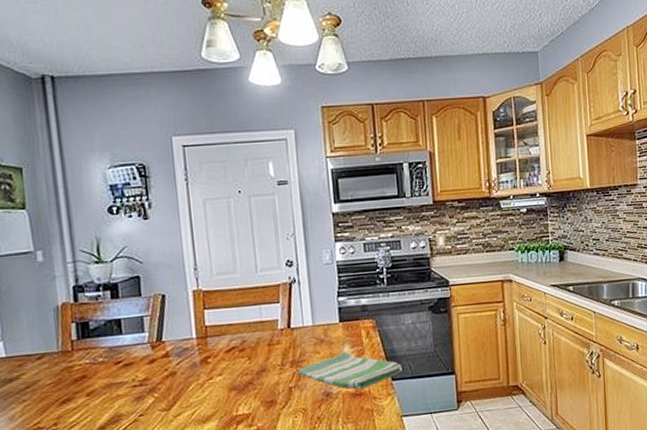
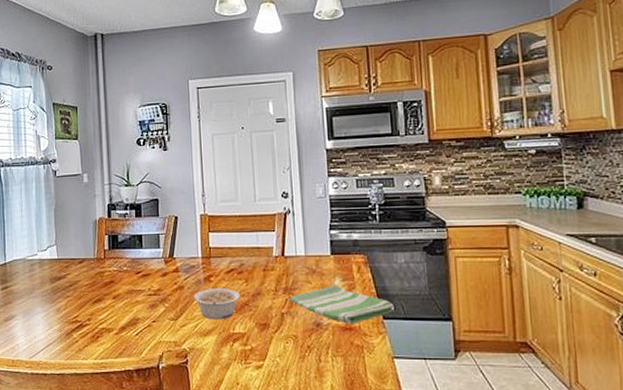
legume: none [188,368,243,405] -> present [193,288,240,320]

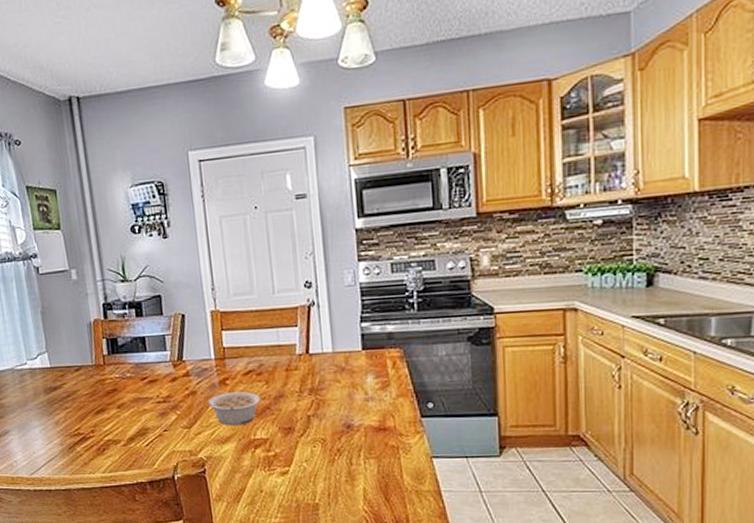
dish towel: present [289,284,394,324] -> none [315,382,433,424]

